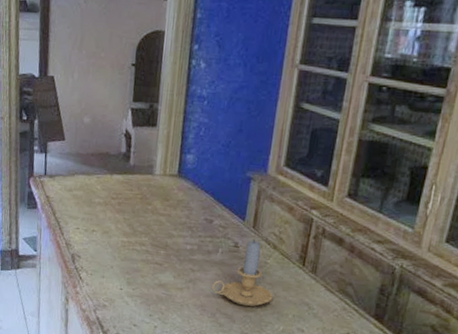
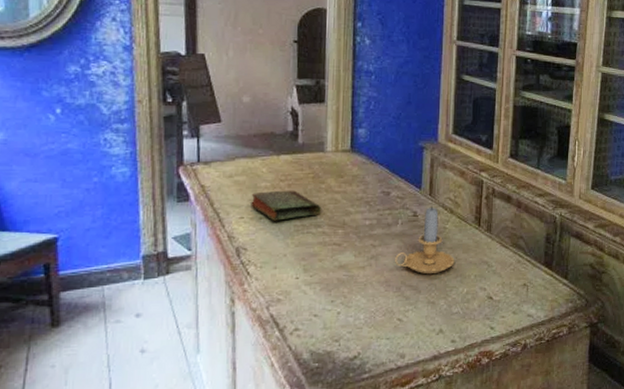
book: none [85,207,147,235] -> present [251,190,322,221]

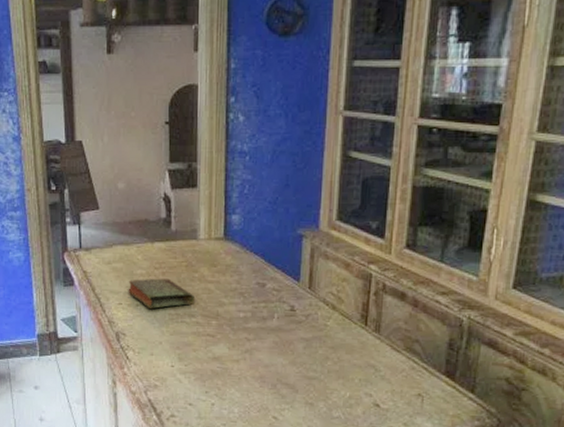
candlestick: present [395,205,455,275] -> none [270,300,336,374]

